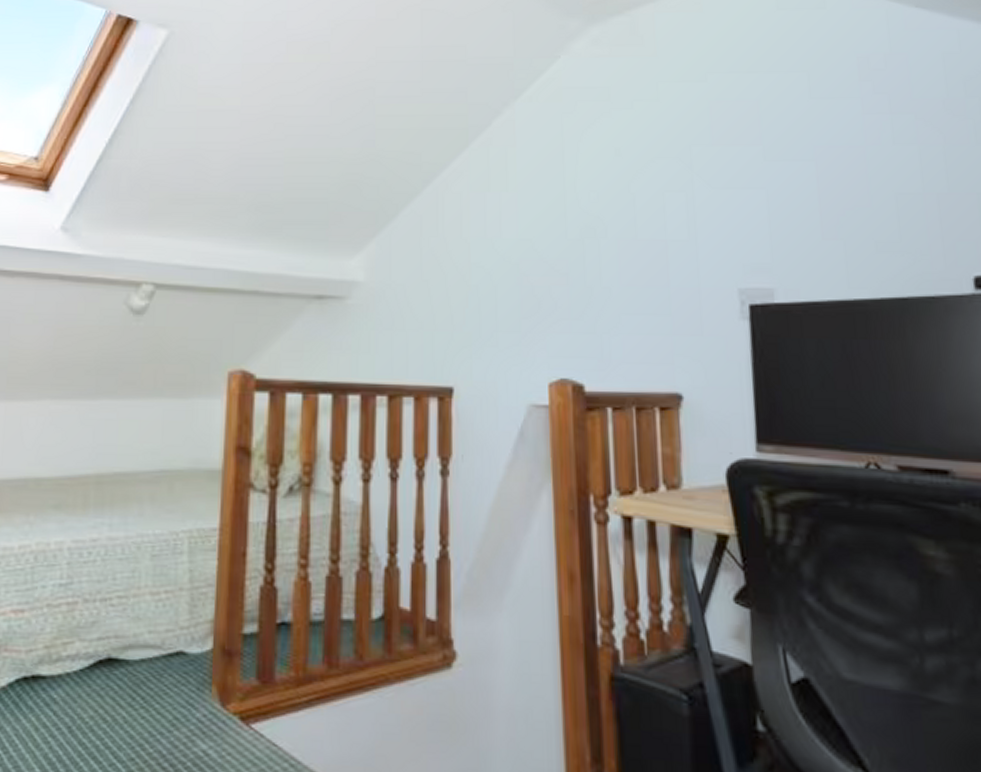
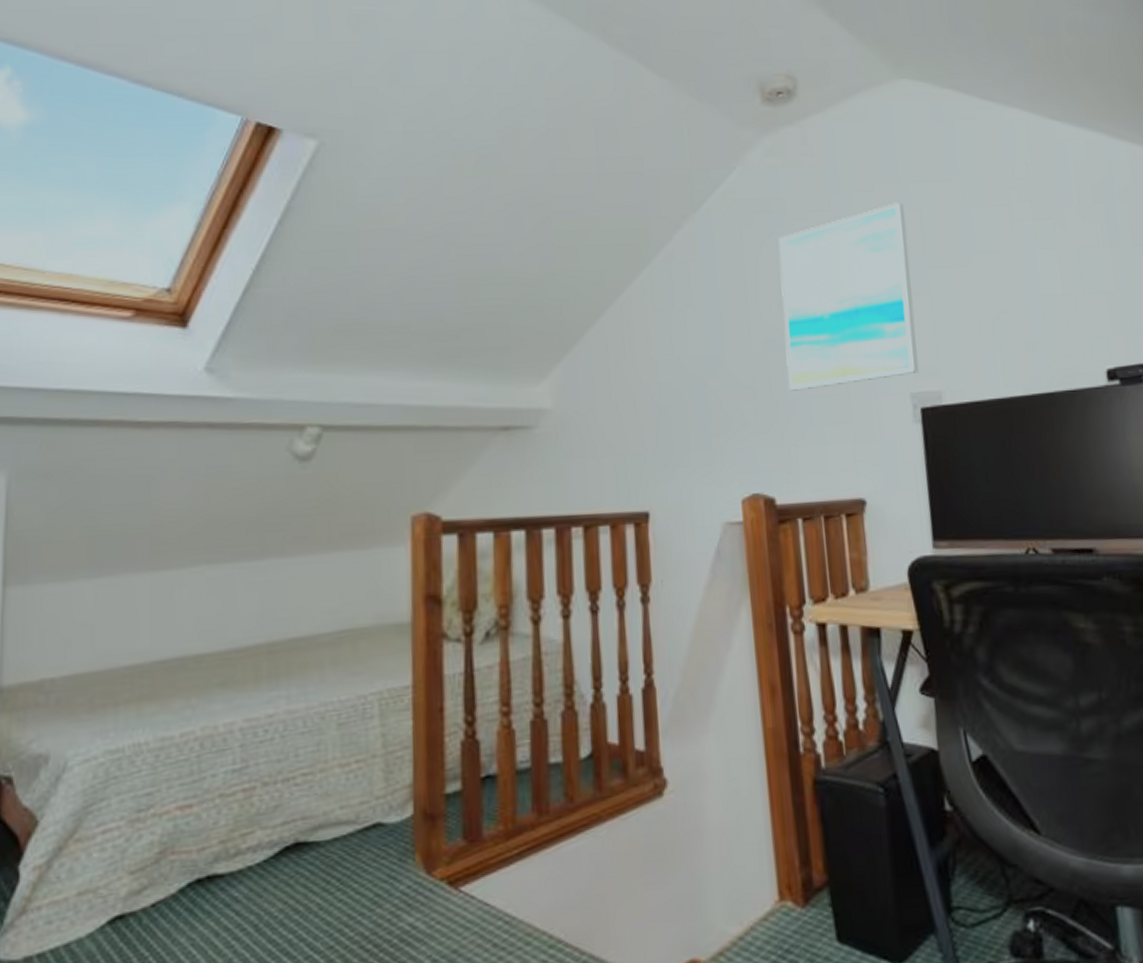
wall art: none [601,93,749,279] -> present [778,203,919,391]

